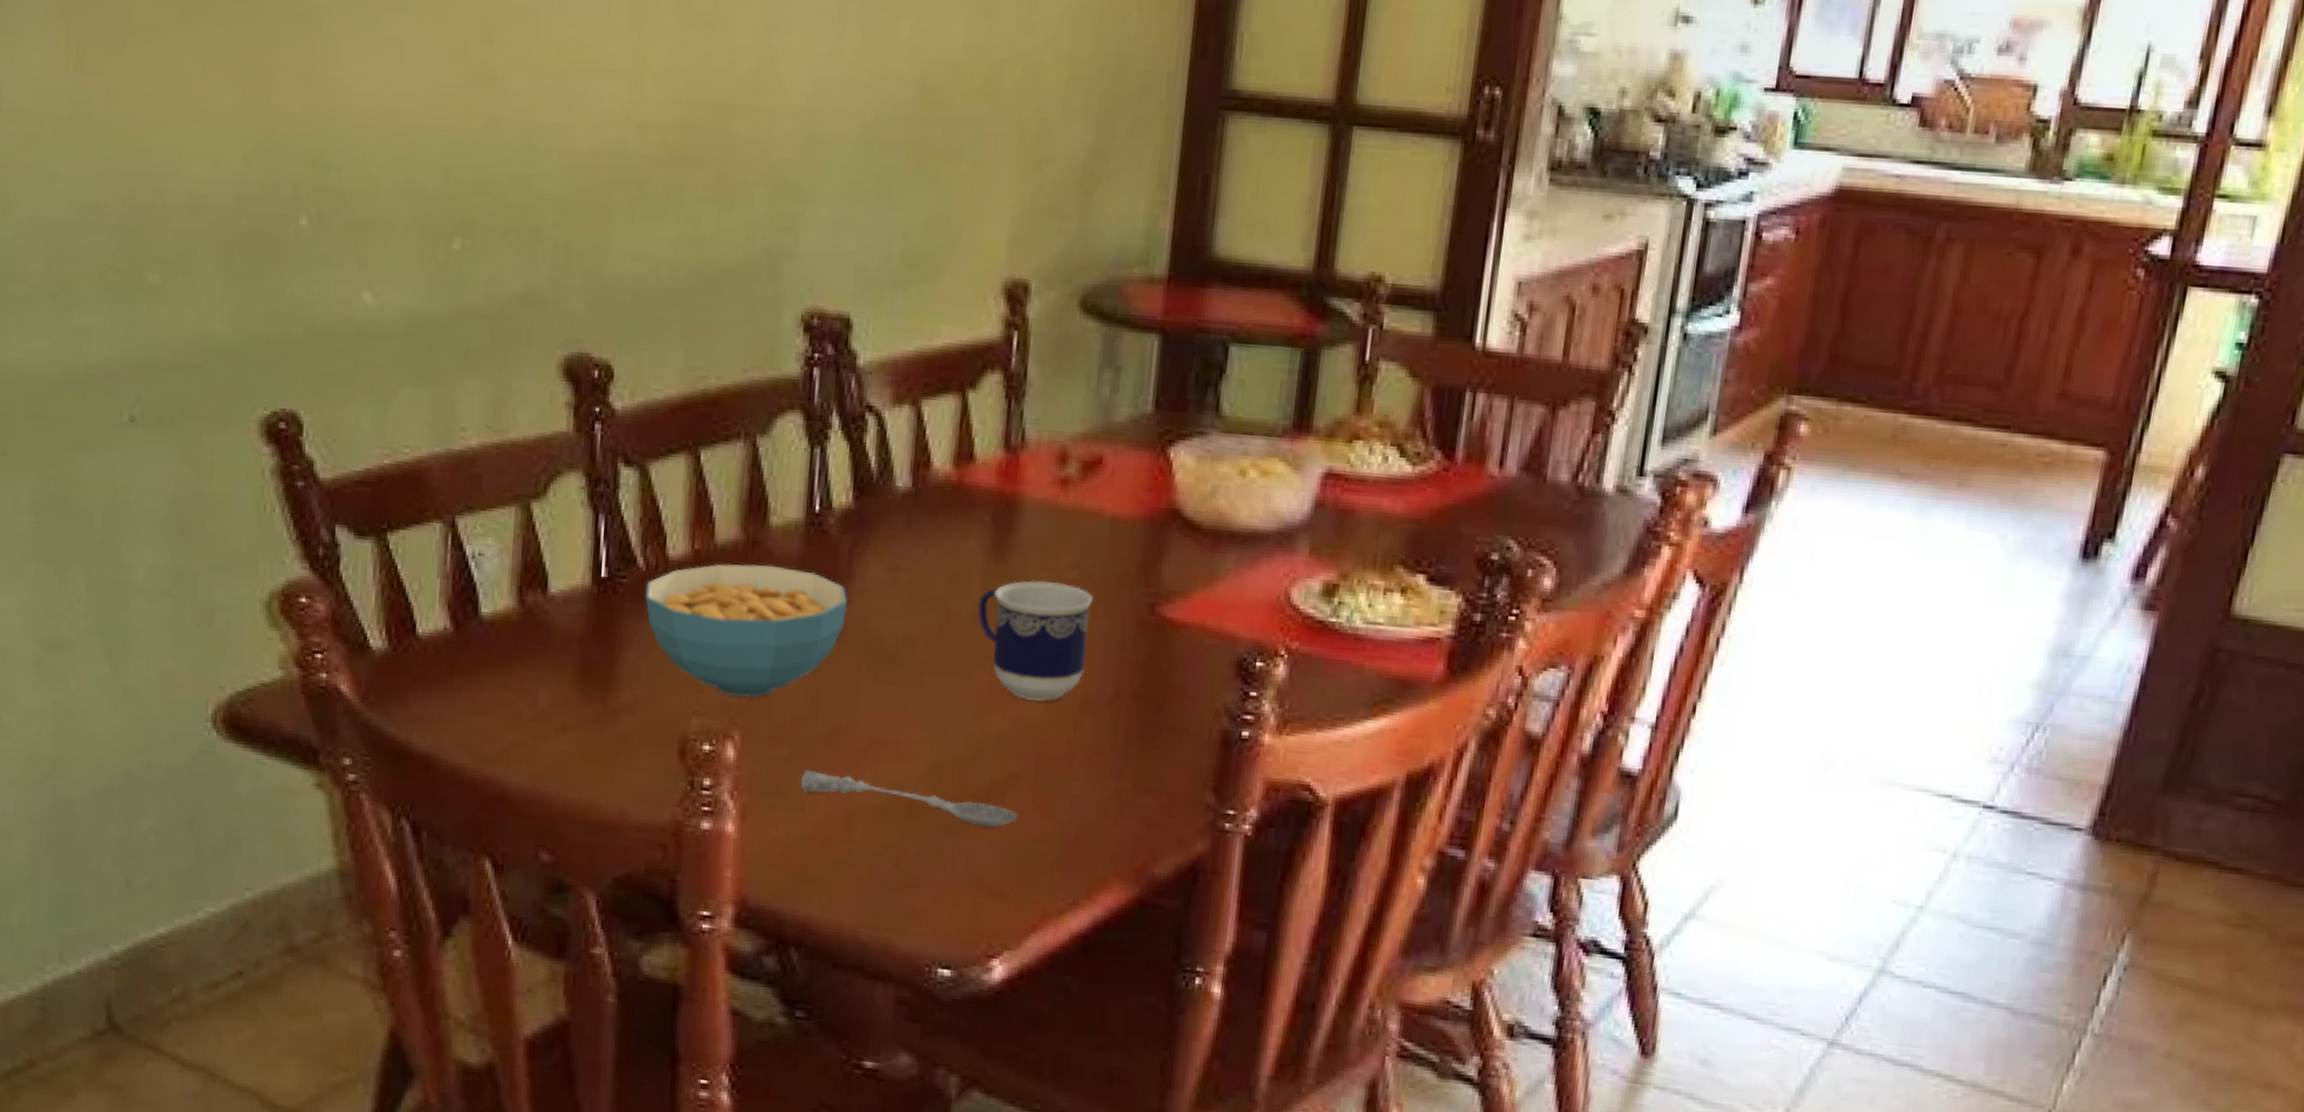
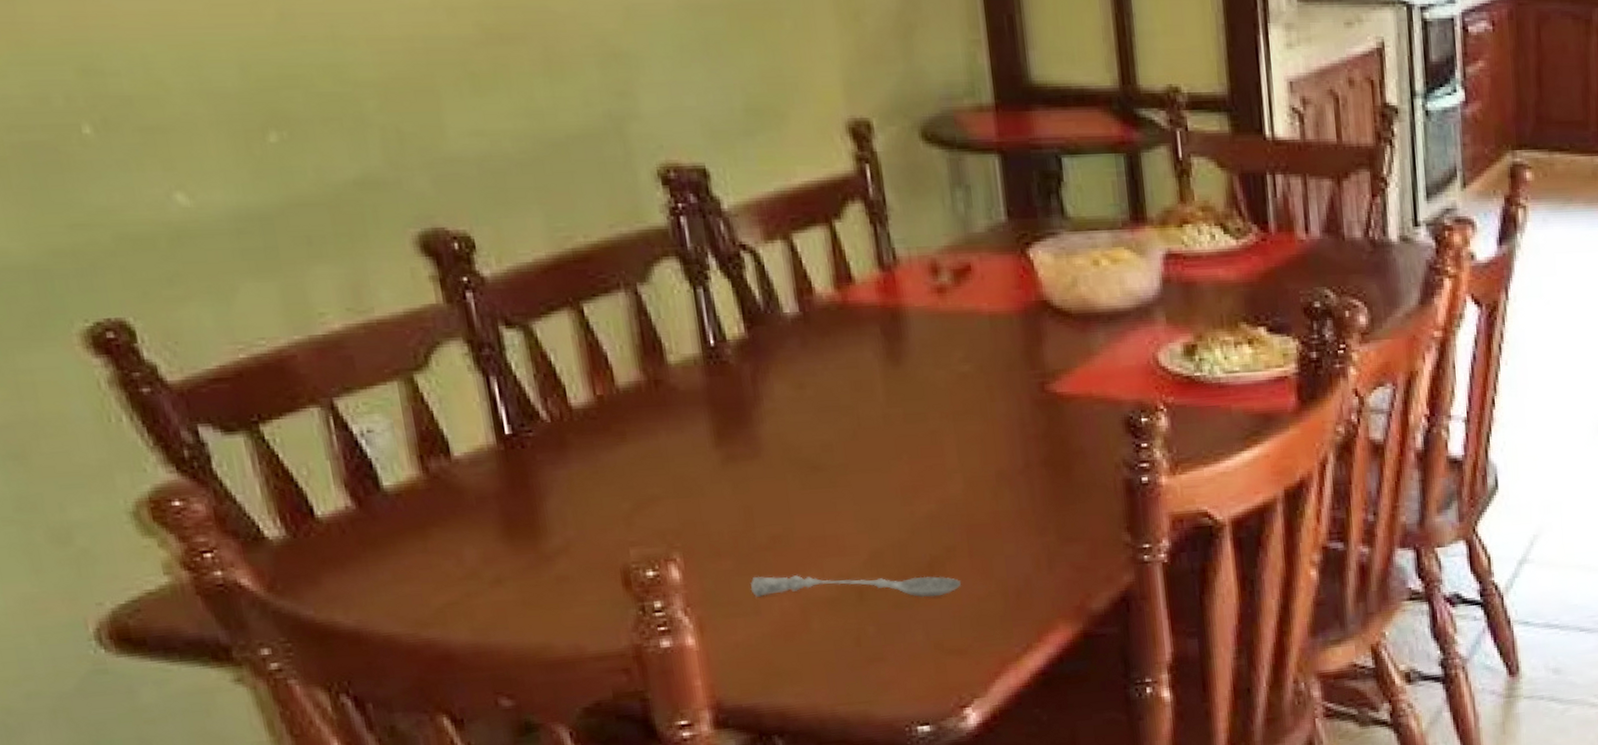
cereal bowl: present [645,563,848,698] -> none [554,399,762,523]
cup: present [977,580,1094,702] -> none [884,377,993,482]

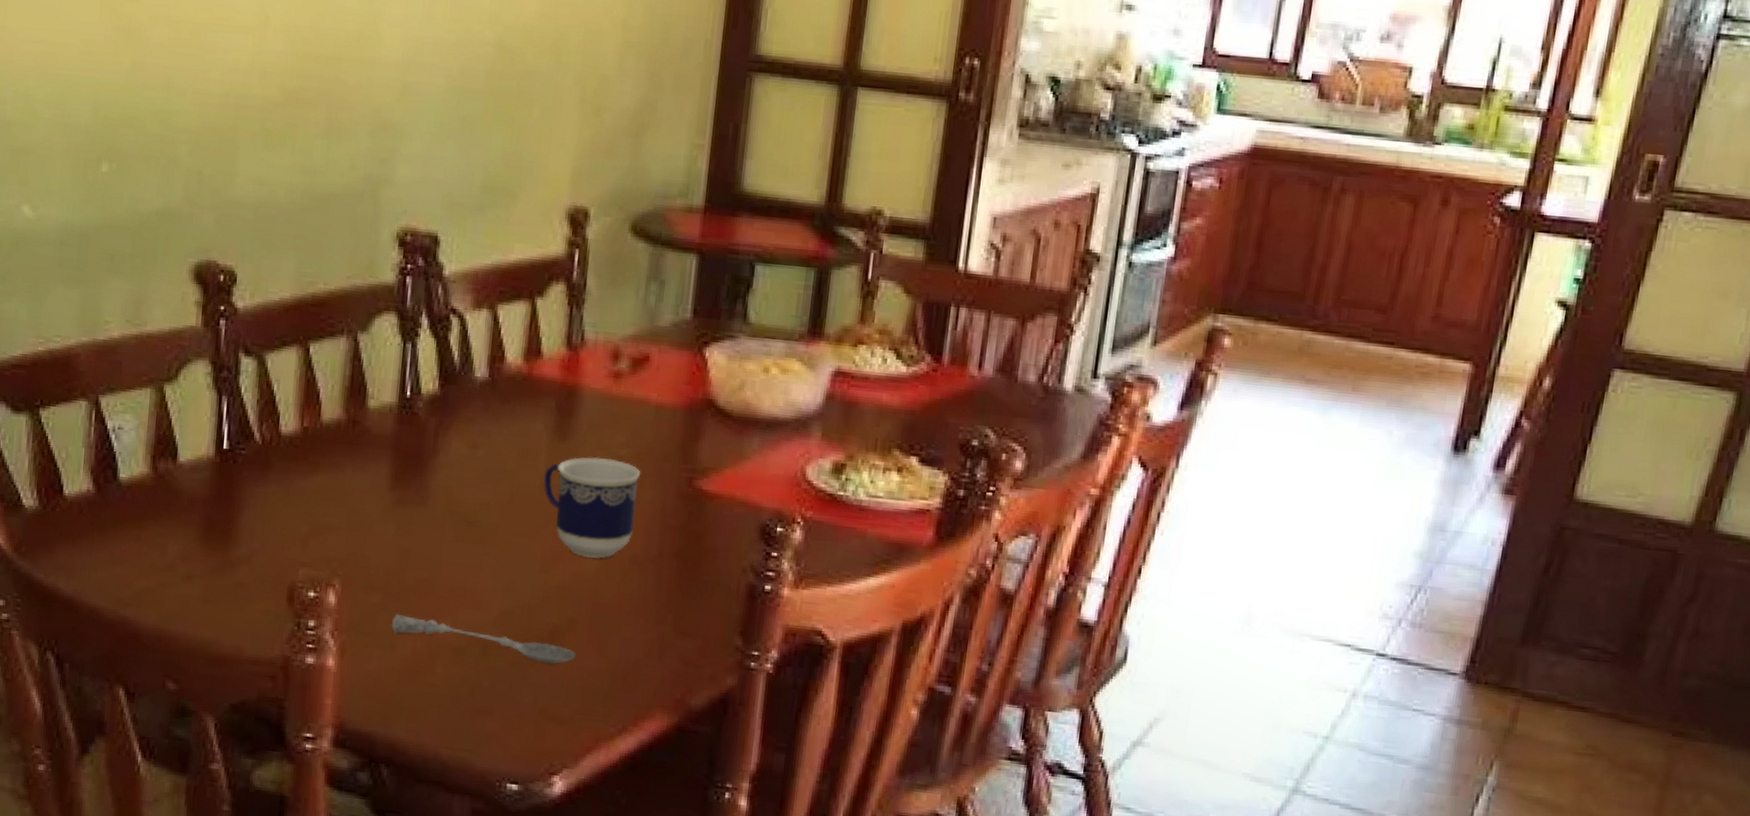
cup: none [884,377,993,482] -> present [543,457,641,559]

